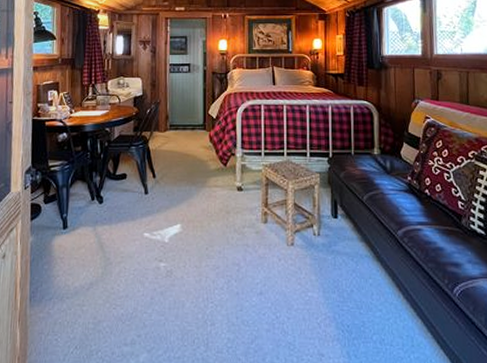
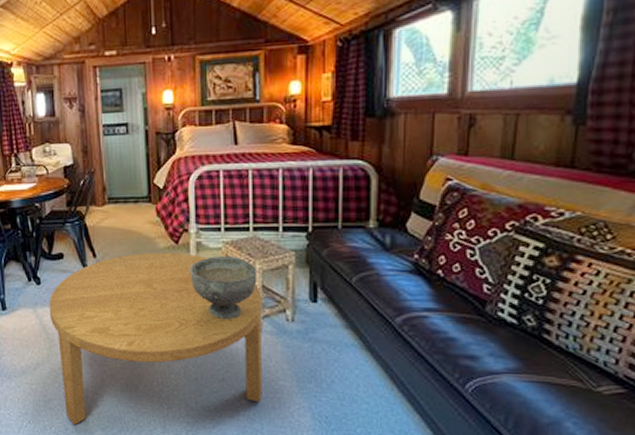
coffee table: none [108,174,294,347] -> present [49,252,262,424]
decorative bowl: none [235,178,290,235] -> present [190,257,257,320]

